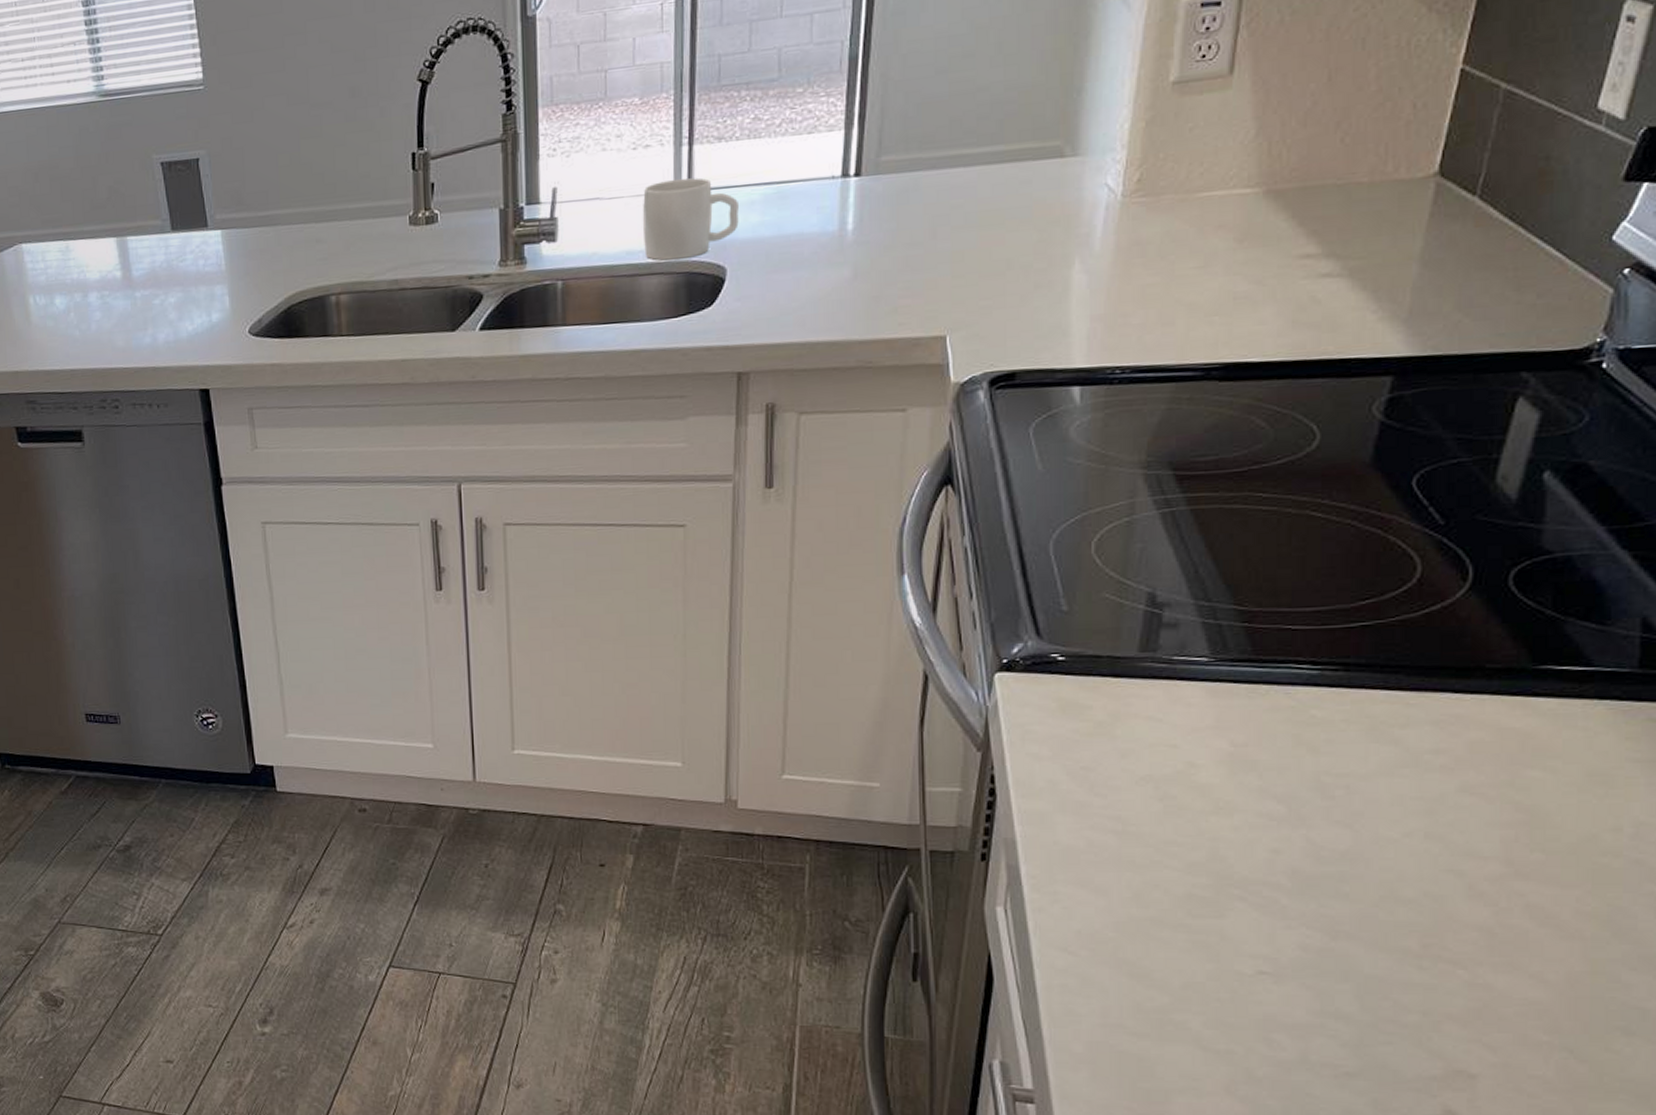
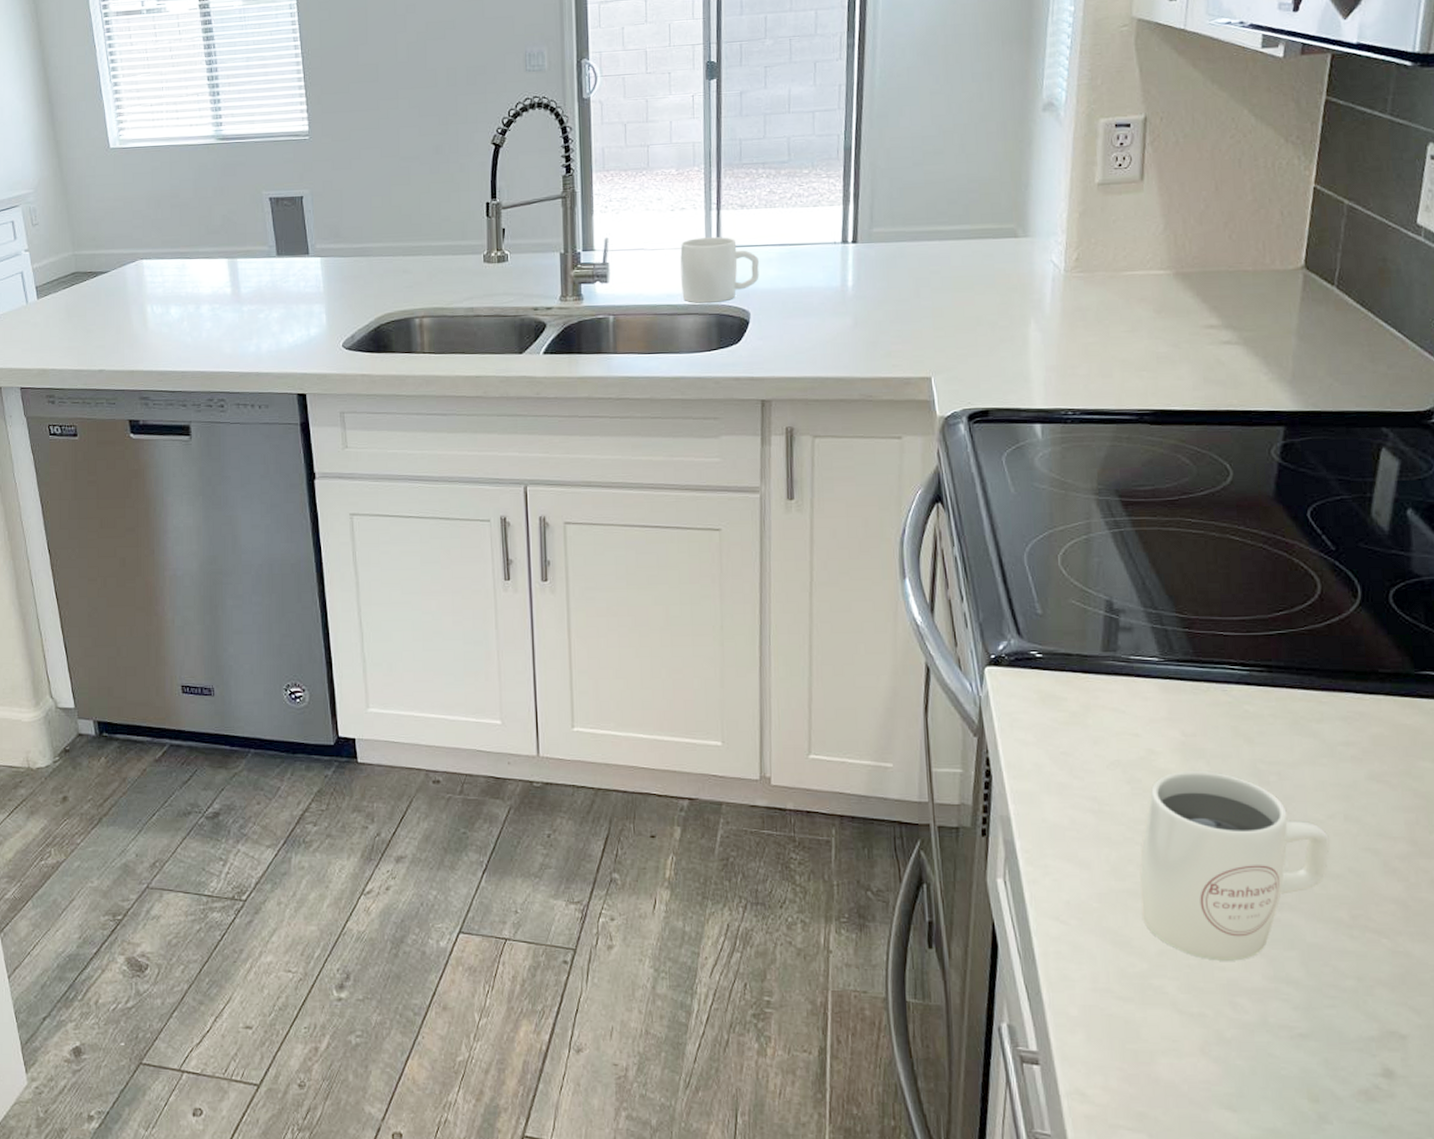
mug: none [1166,784,1405,994] -> present [1139,770,1331,961]

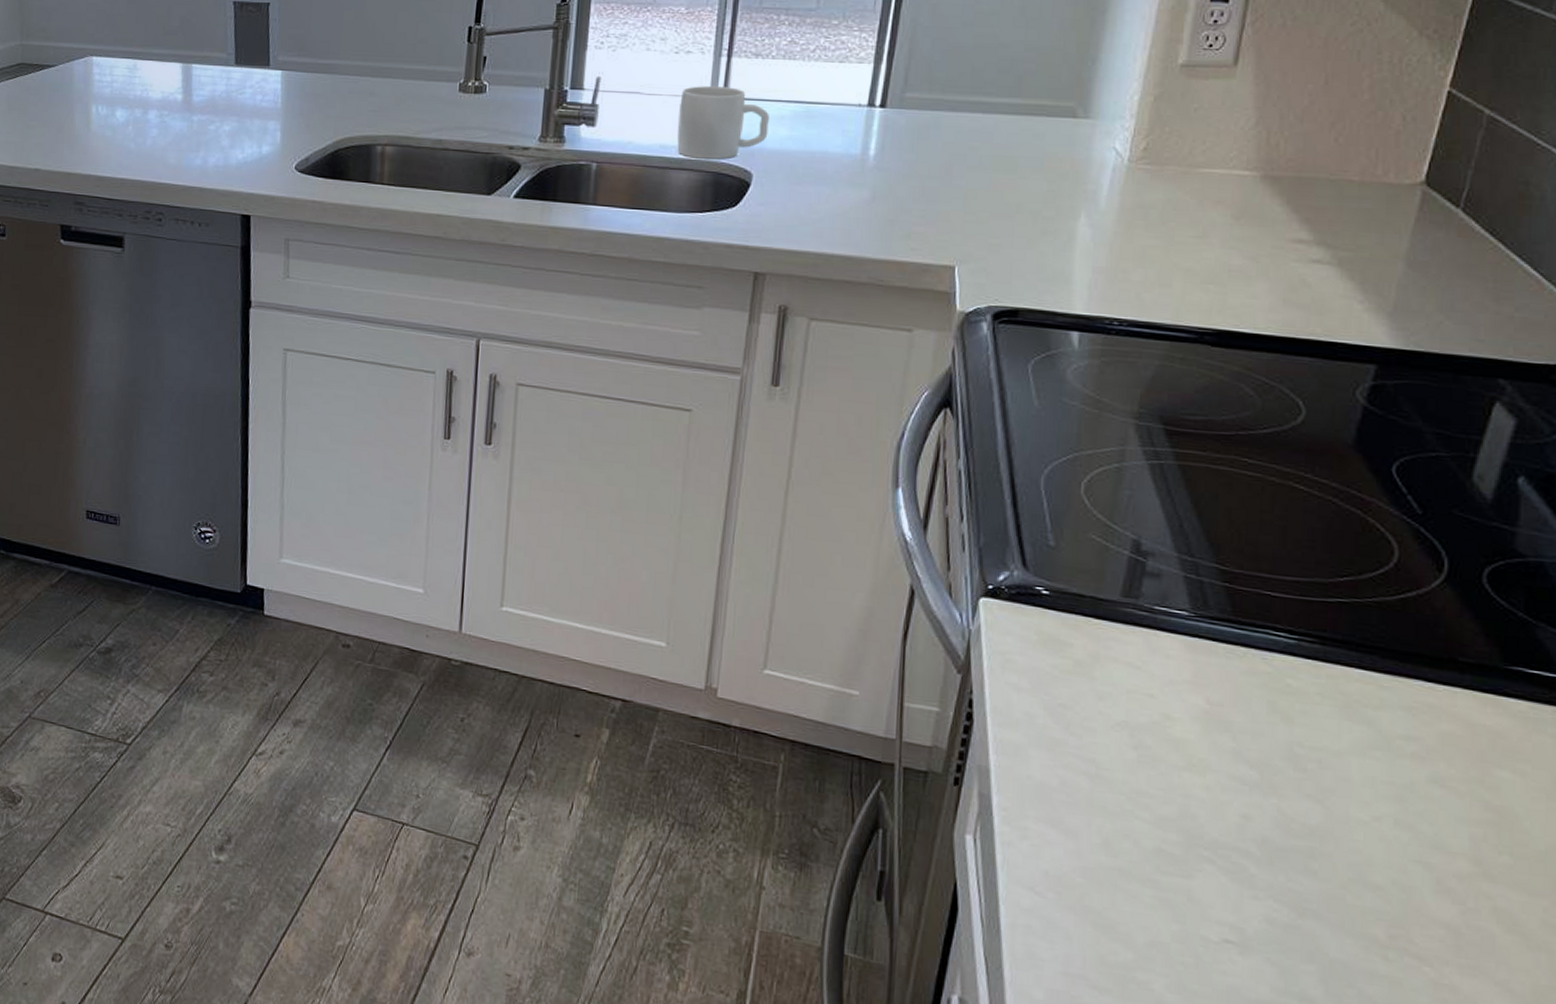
mug: present [1139,770,1331,961] -> none [1133,743,1374,967]

